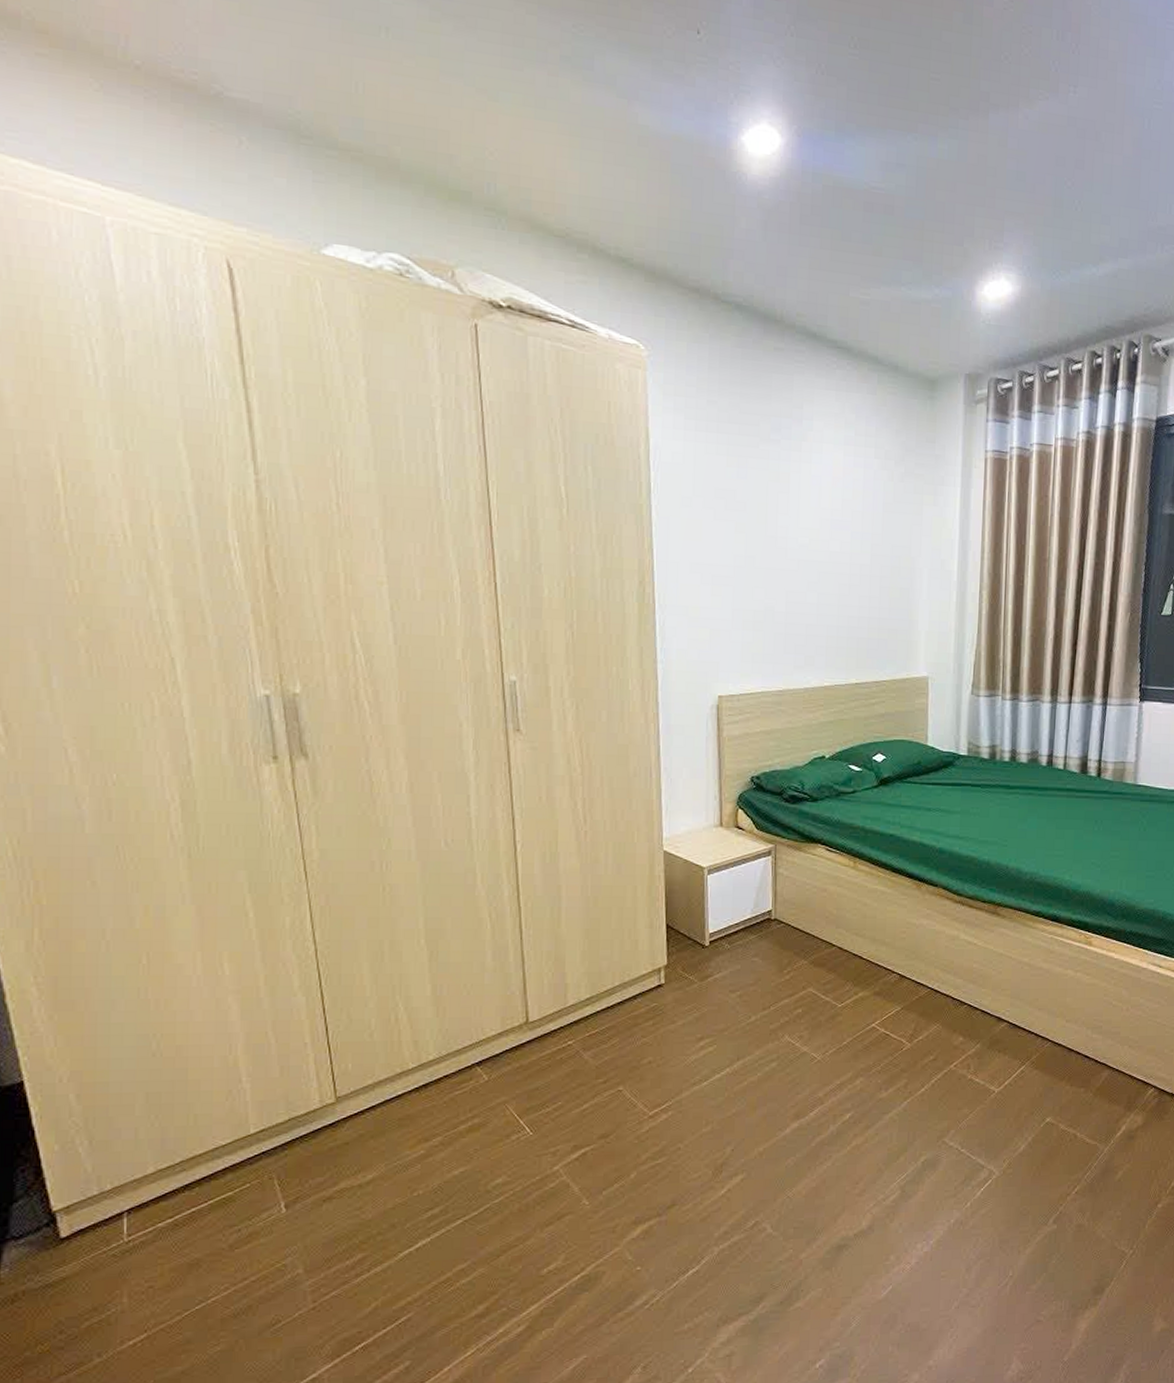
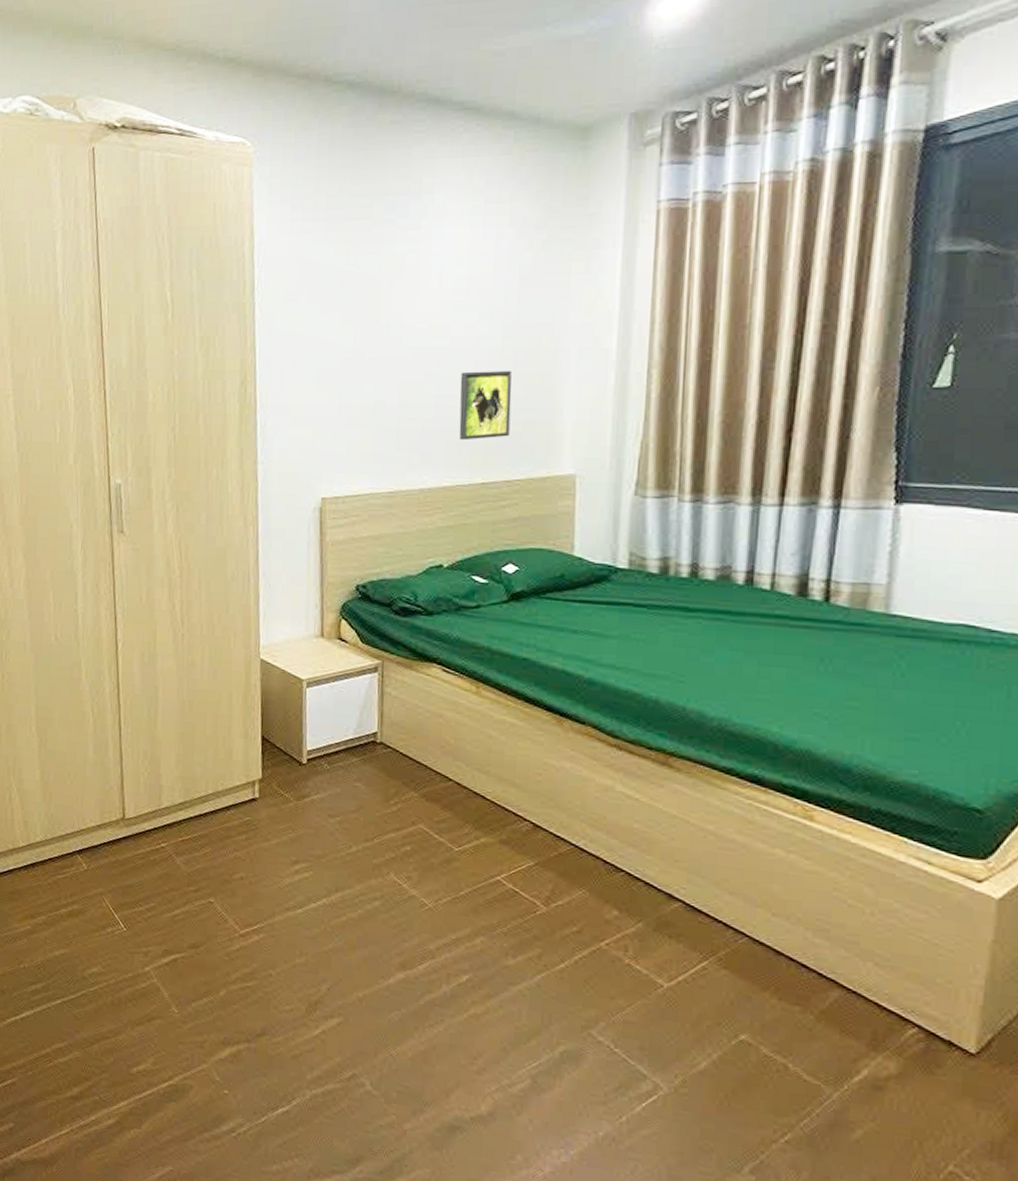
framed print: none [836,584,879,645] -> present [459,370,512,441]

